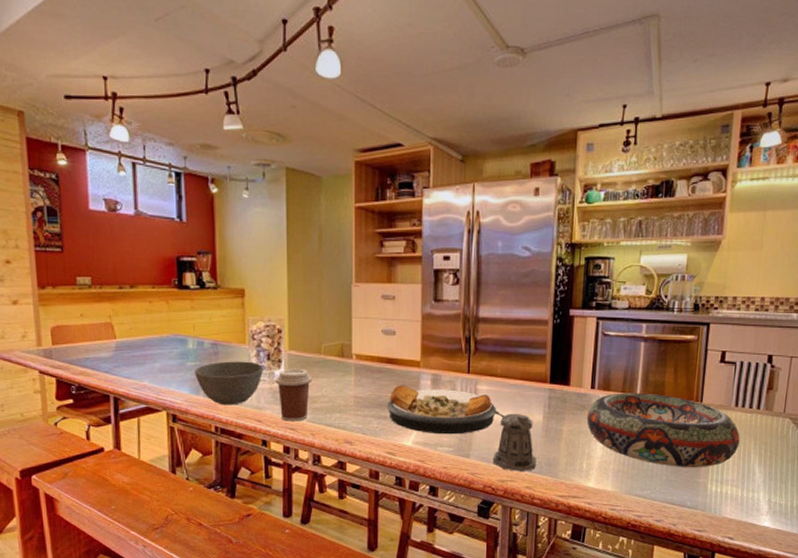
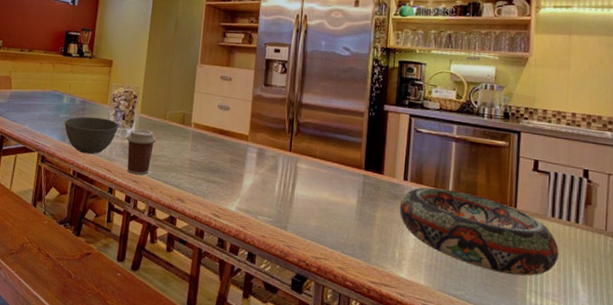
plate: present [387,385,497,435] -> none [216,154,315,207]
pepper shaker: present [492,410,537,471] -> none [308,188,350,252]

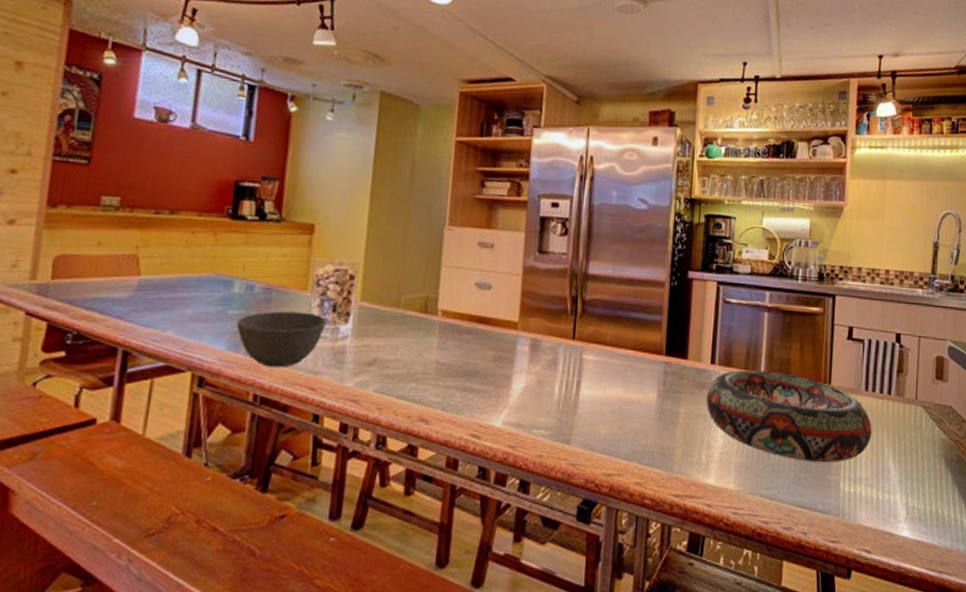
coffee cup: present [126,129,157,175] -> none [339,324,387,392]

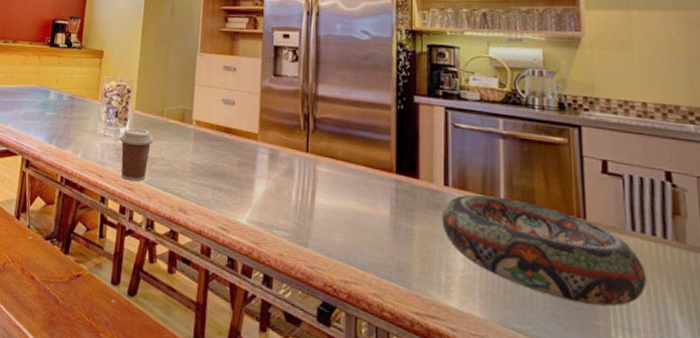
bowl: present [236,311,328,368] -> none [51,114,112,158]
coffee cup: none [339,324,387,392] -> present [120,127,154,182]

